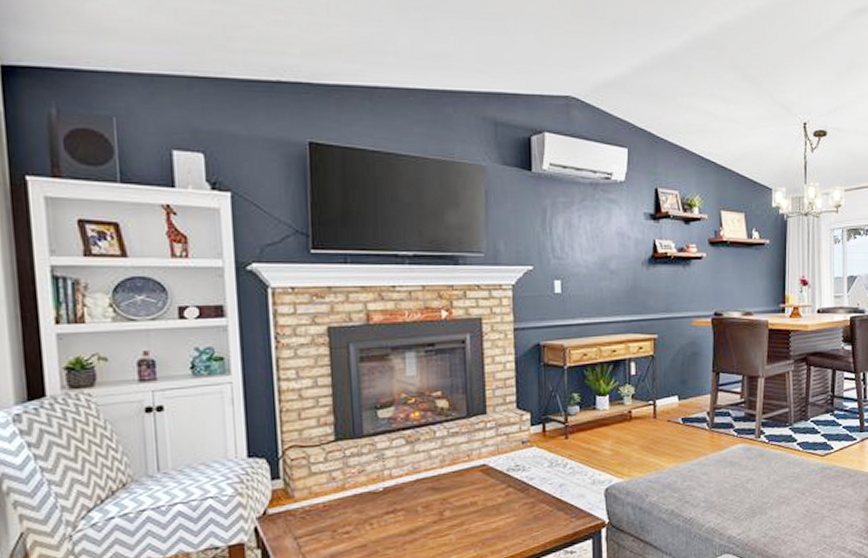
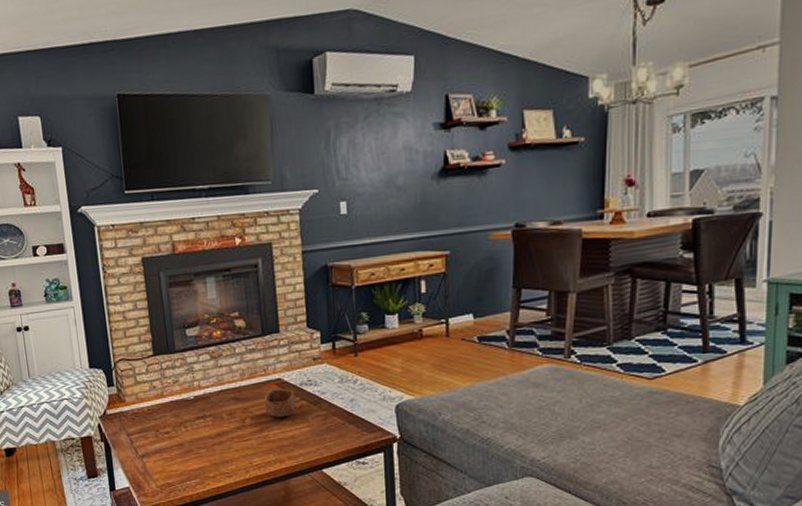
bowl: none [466,475,502,508] -> present [264,389,296,418]

